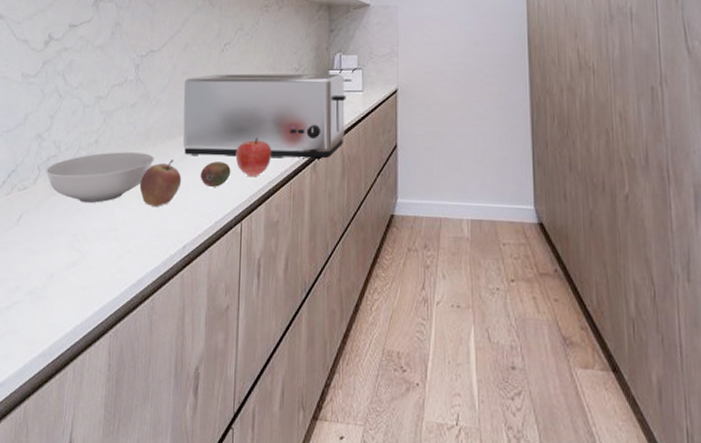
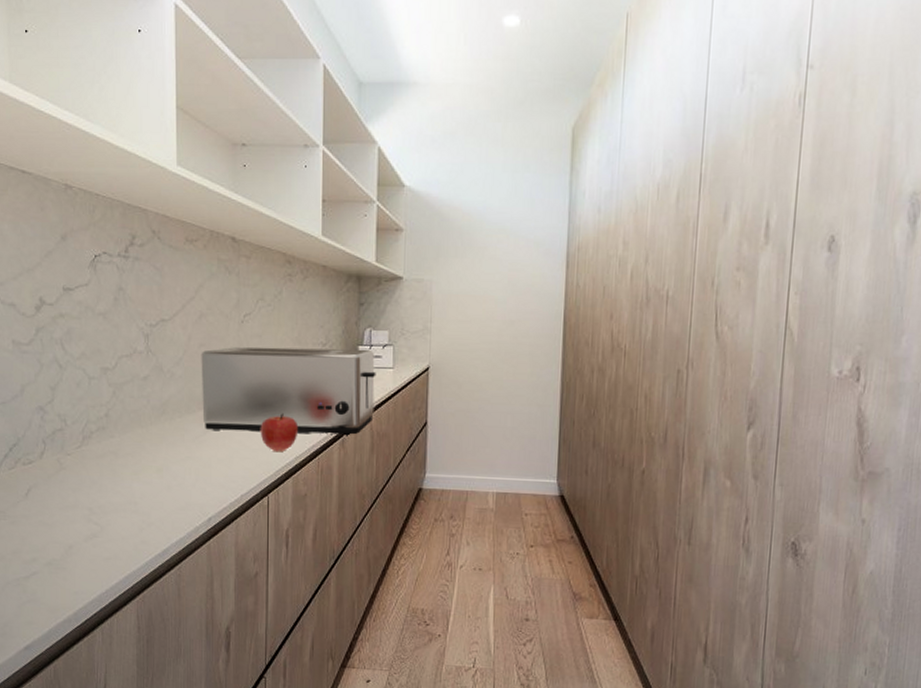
bowl: present [45,152,154,203] -> none [52,426,172,477]
fruit: present [139,159,182,207] -> none [158,434,204,481]
fruit: present [200,161,231,187] -> none [223,436,256,462]

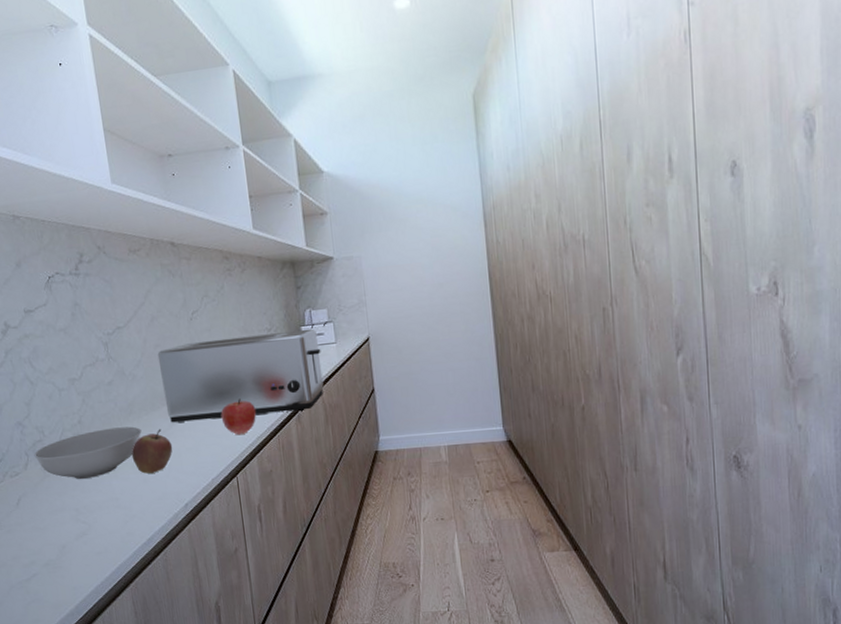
bowl: none [52,426,172,477] -> present [34,426,142,479]
fruit: none [158,434,204,481] -> present [131,429,173,474]

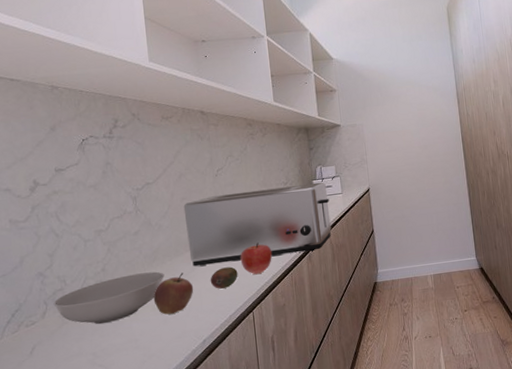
fruit: none [189,425,220,449] -> present [210,266,238,289]

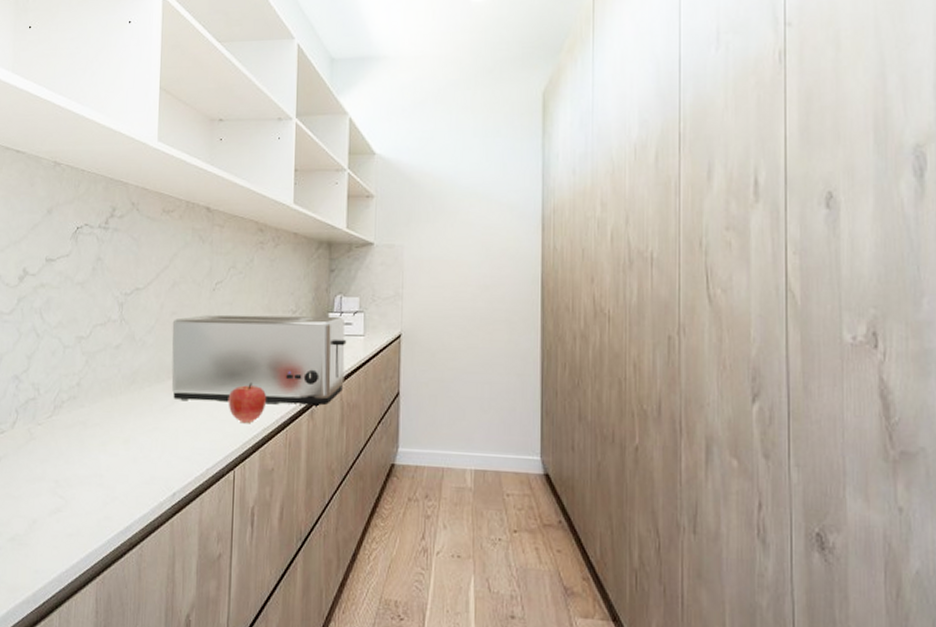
bowl: present [53,271,165,324] -> none [24,395,141,448]
fruit: present [153,273,194,315] -> none [125,404,171,453]
fruit: present [210,266,238,289] -> none [190,407,223,433]

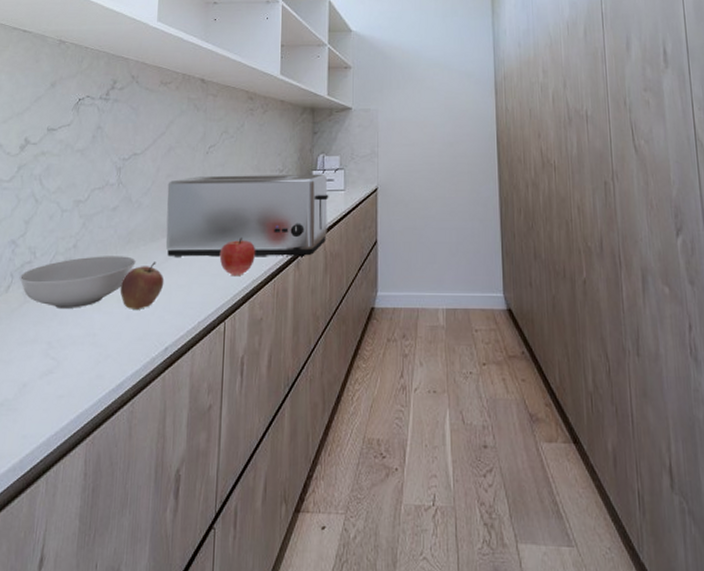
bowl: none [24,395,141,448] -> present [19,256,136,308]
fruit: none [125,404,171,453] -> present [120,262,164,309]

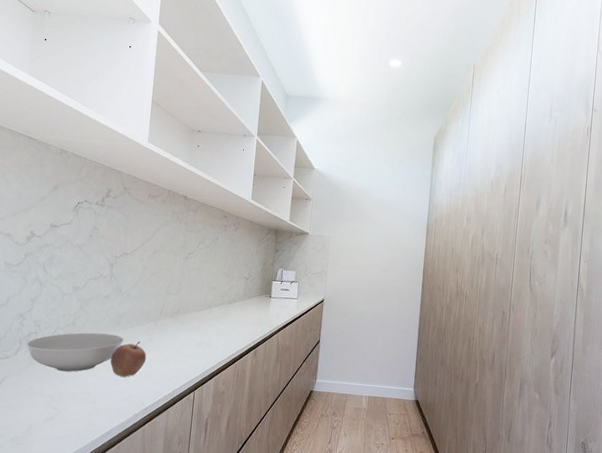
toaster: present [165,174,329,257] -> none [149,276,284,348]
fruit: present [219,238,256,277] -> none [192,328,223,358]

